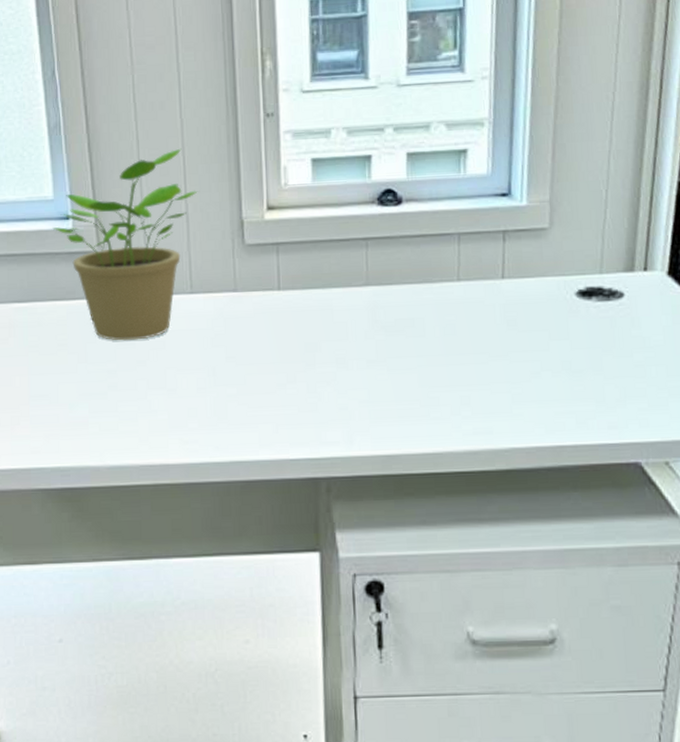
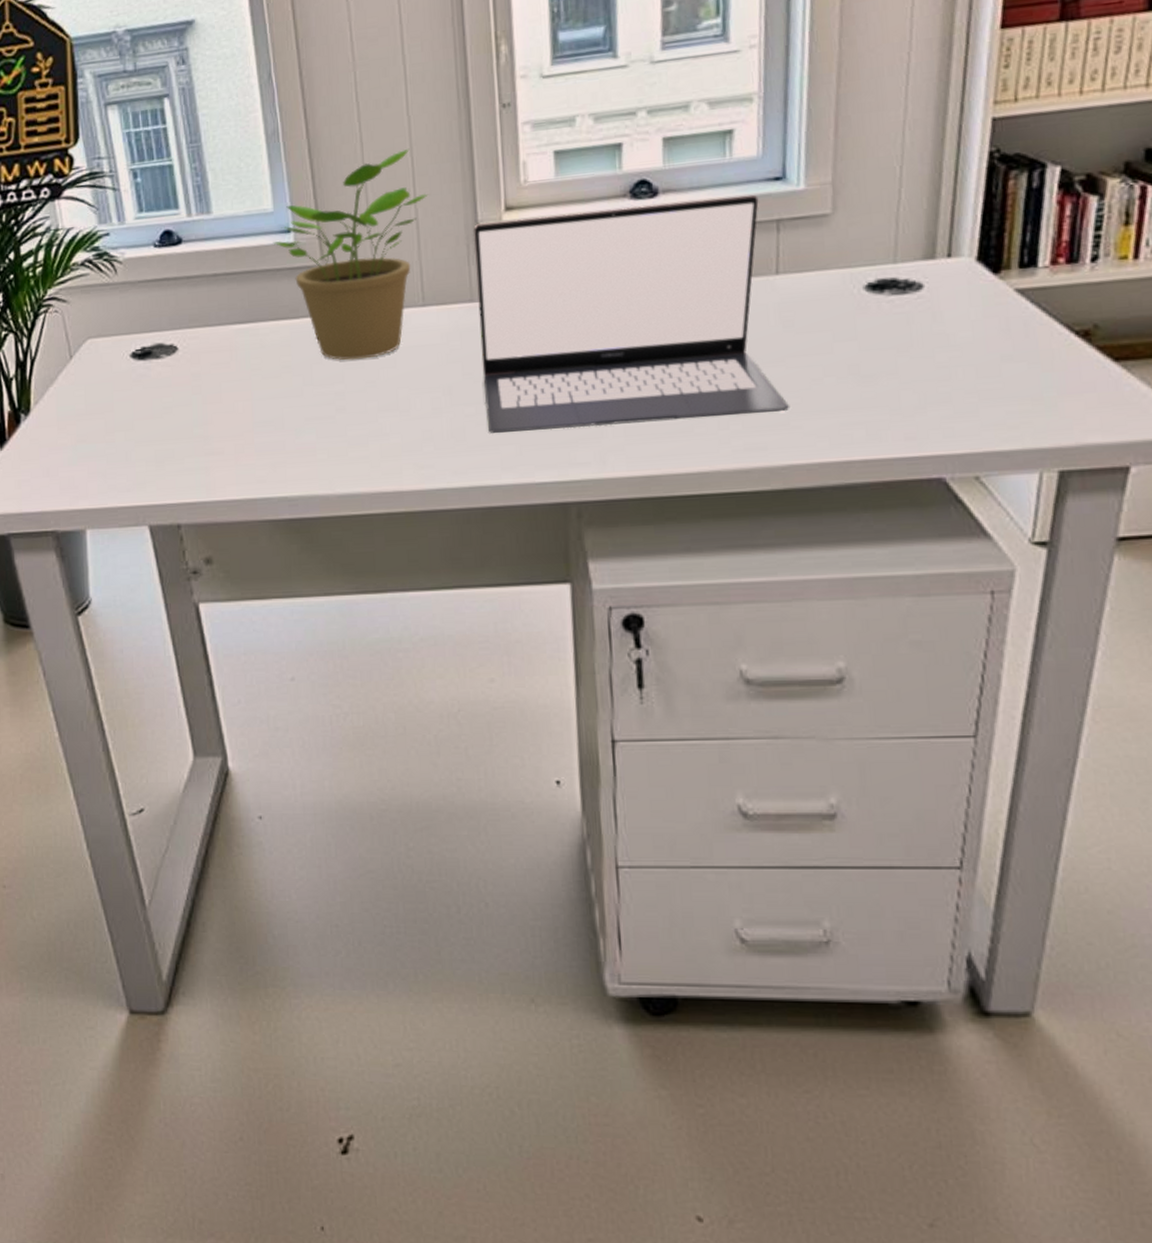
laptop: none [238,207,512,413] -> present [474,194,789,433]

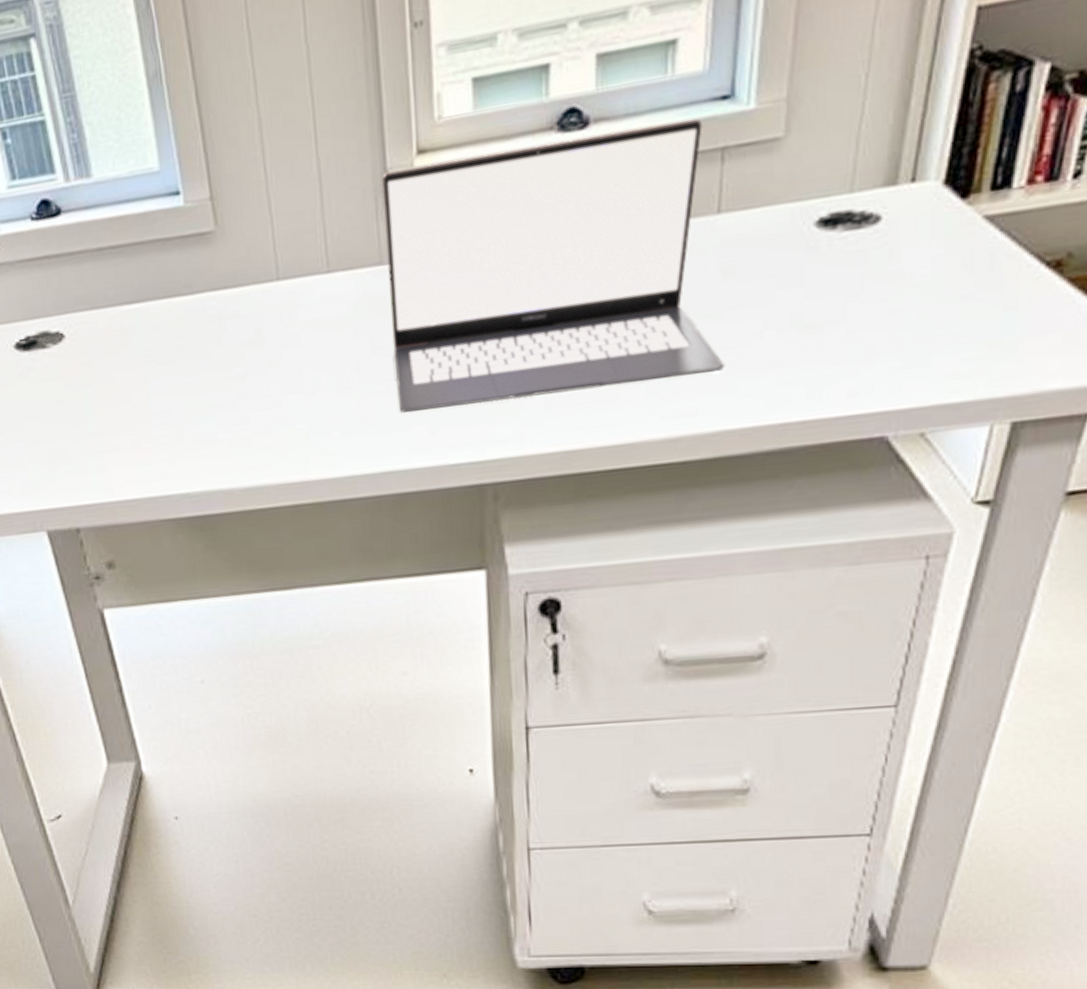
potted plant: present [273,148,428,360] -> none [161,84,331,340]

